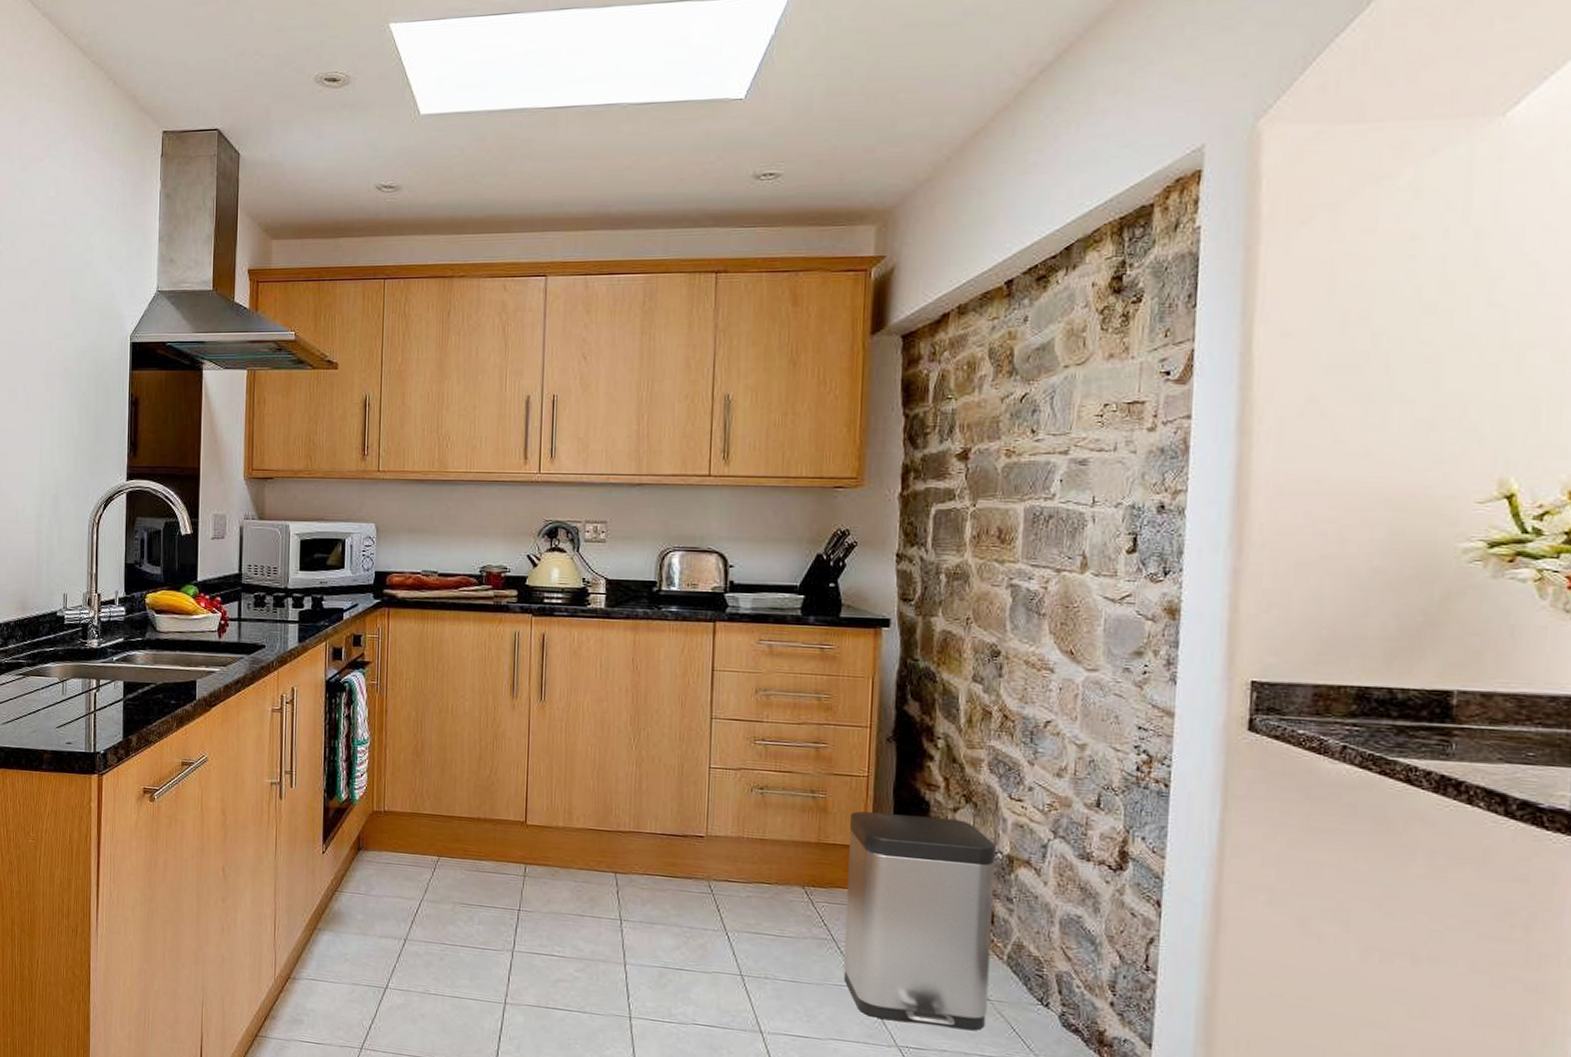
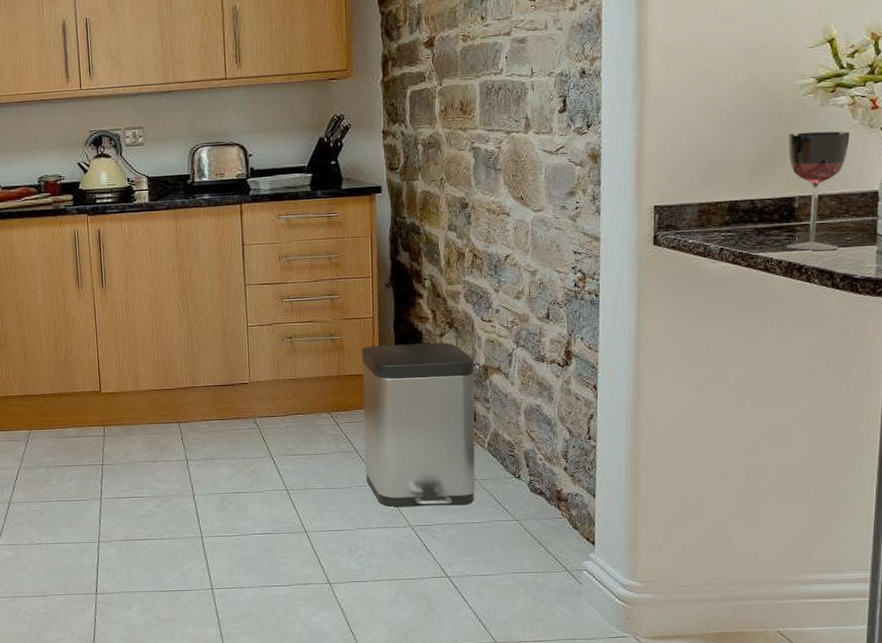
wineglass: none [1436,608,1536,767] -> present [785,131,851,251]

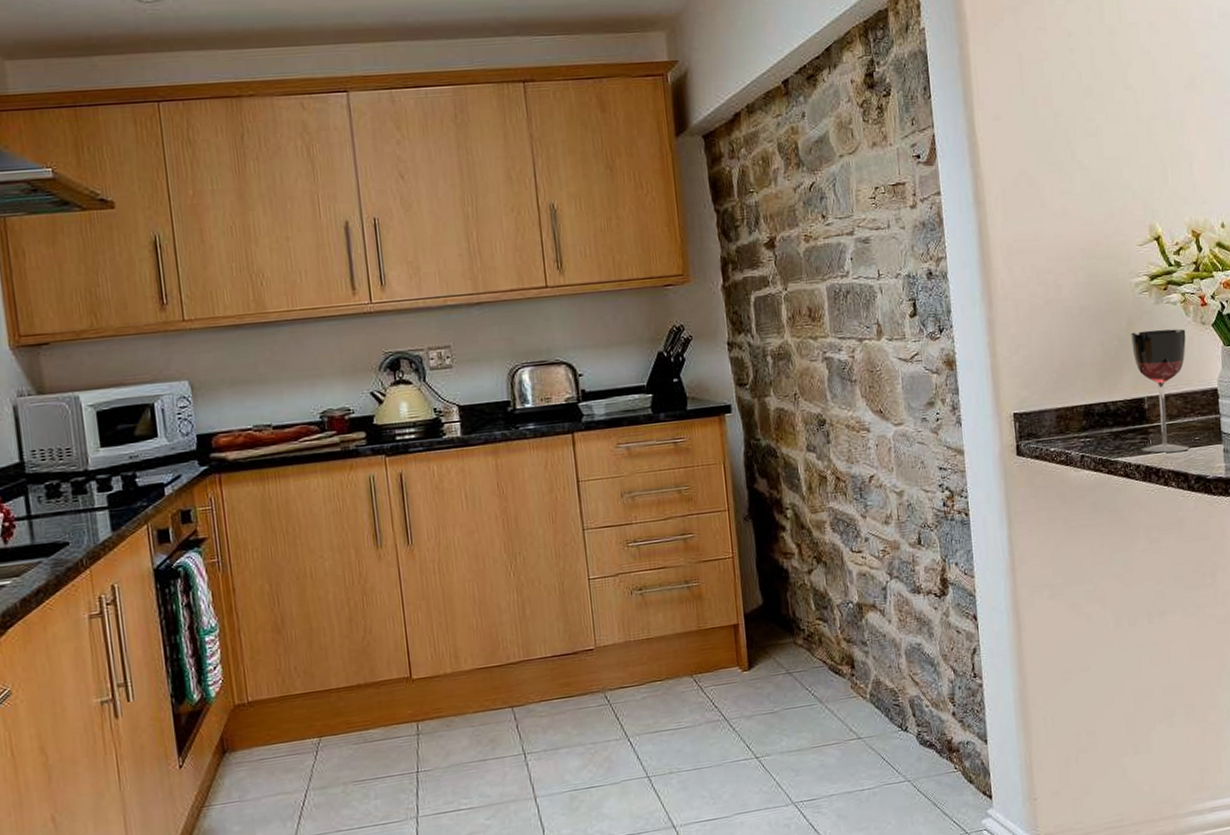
pedal bin: present [362,342,475,507] -> none [723,580,861,783]

